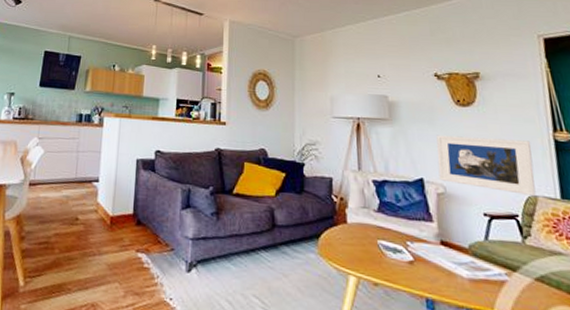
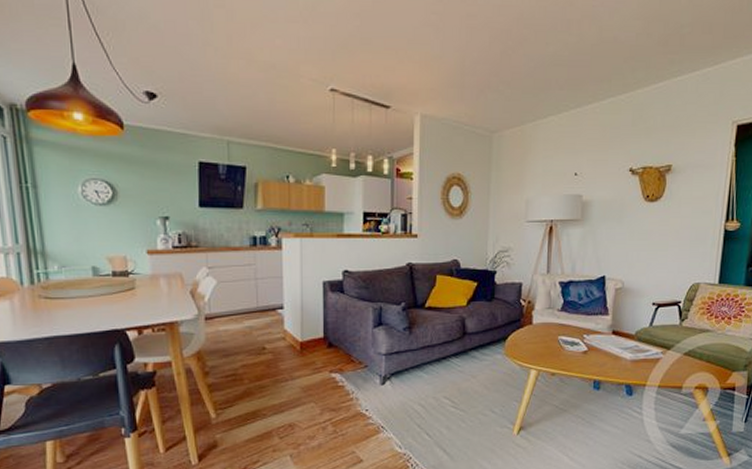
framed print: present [436,135,536,196] -> none [619,232,704,283]

